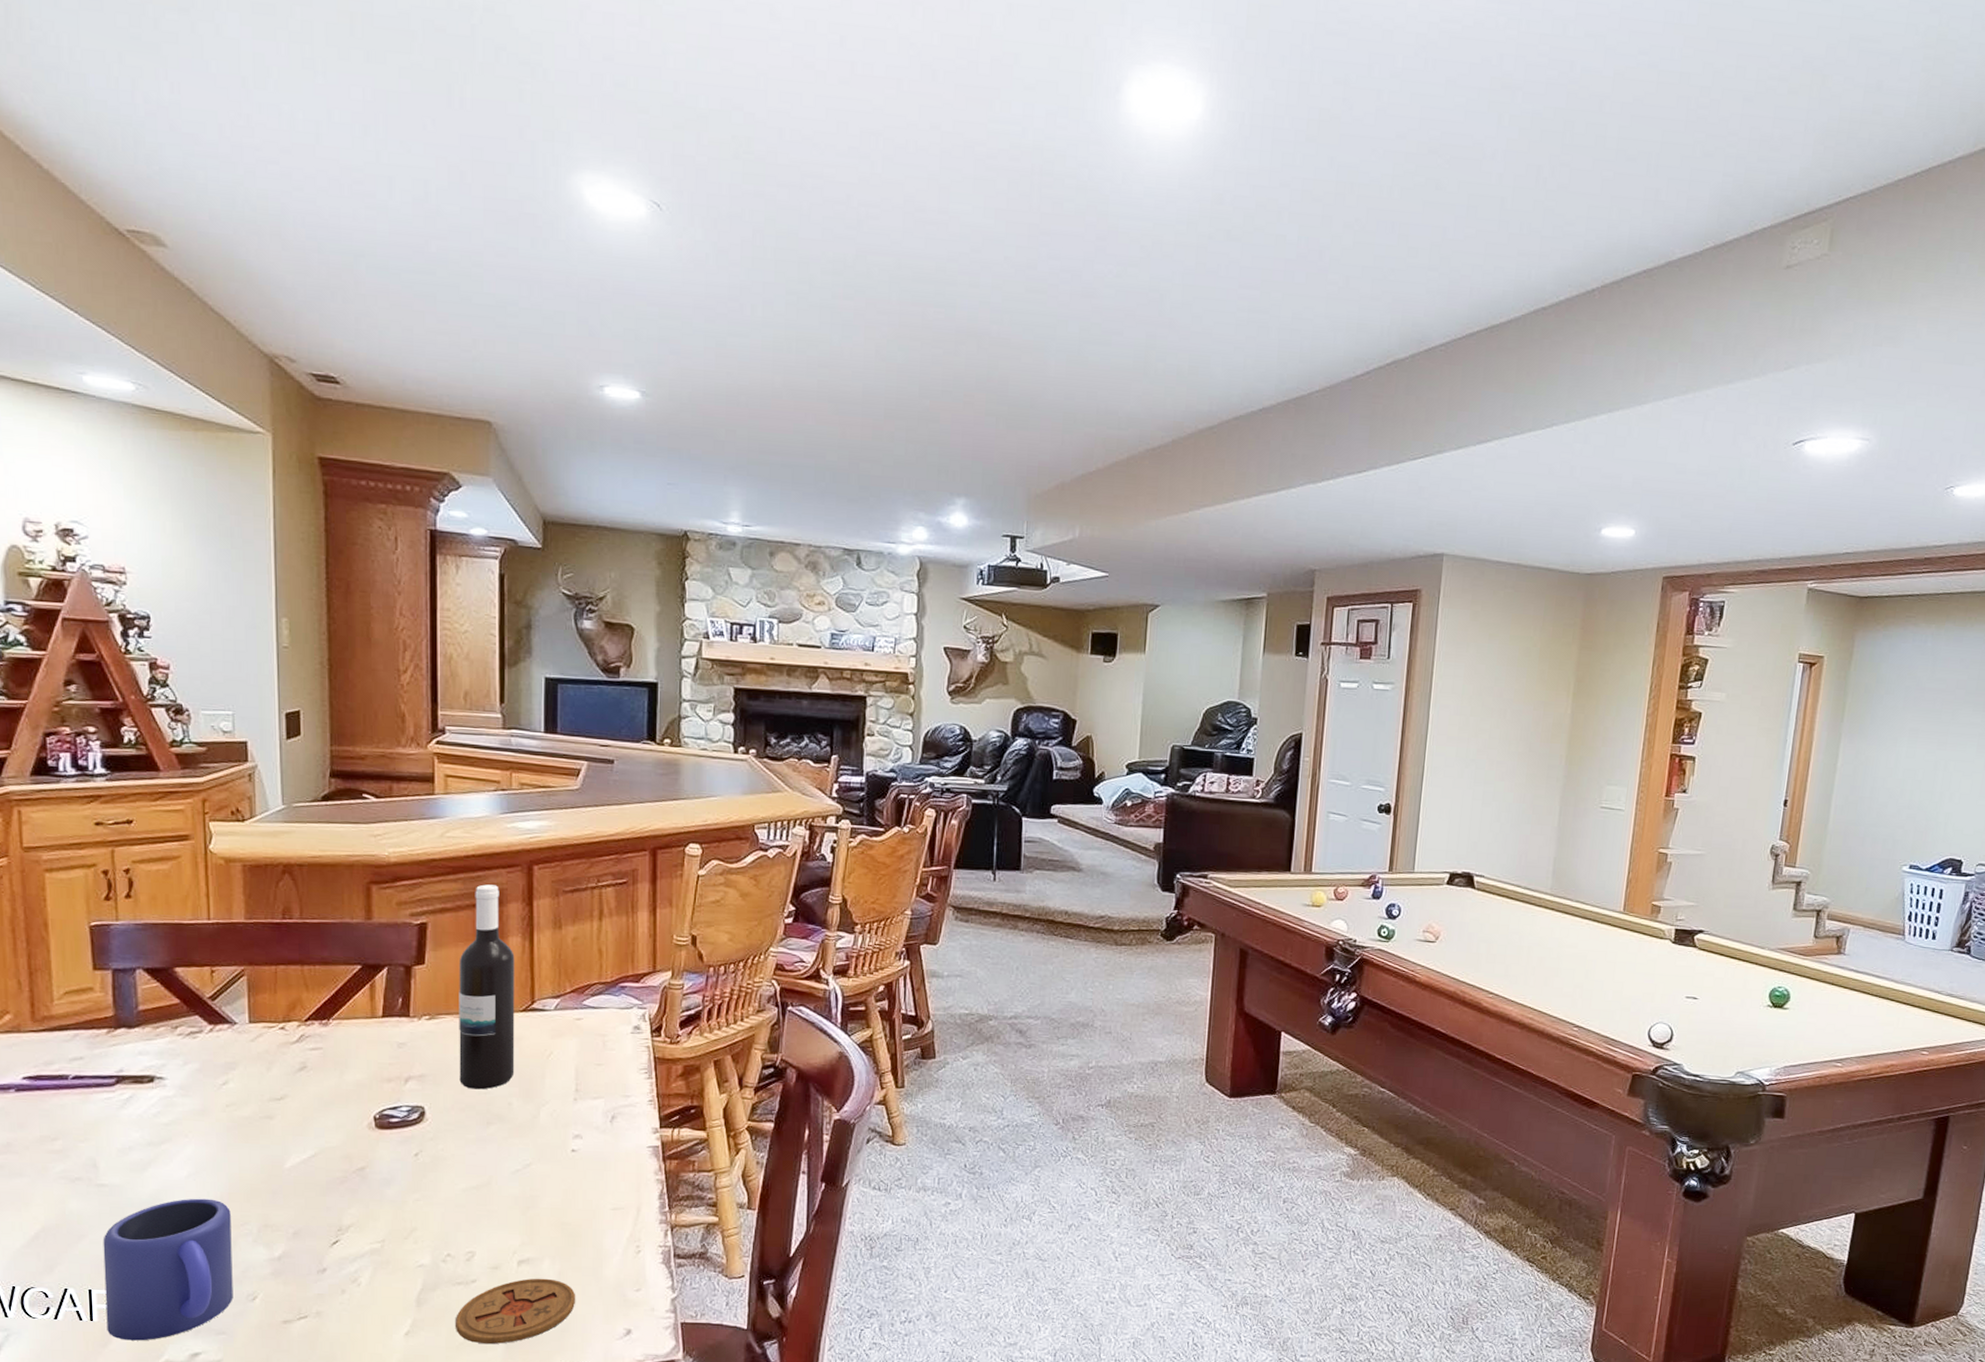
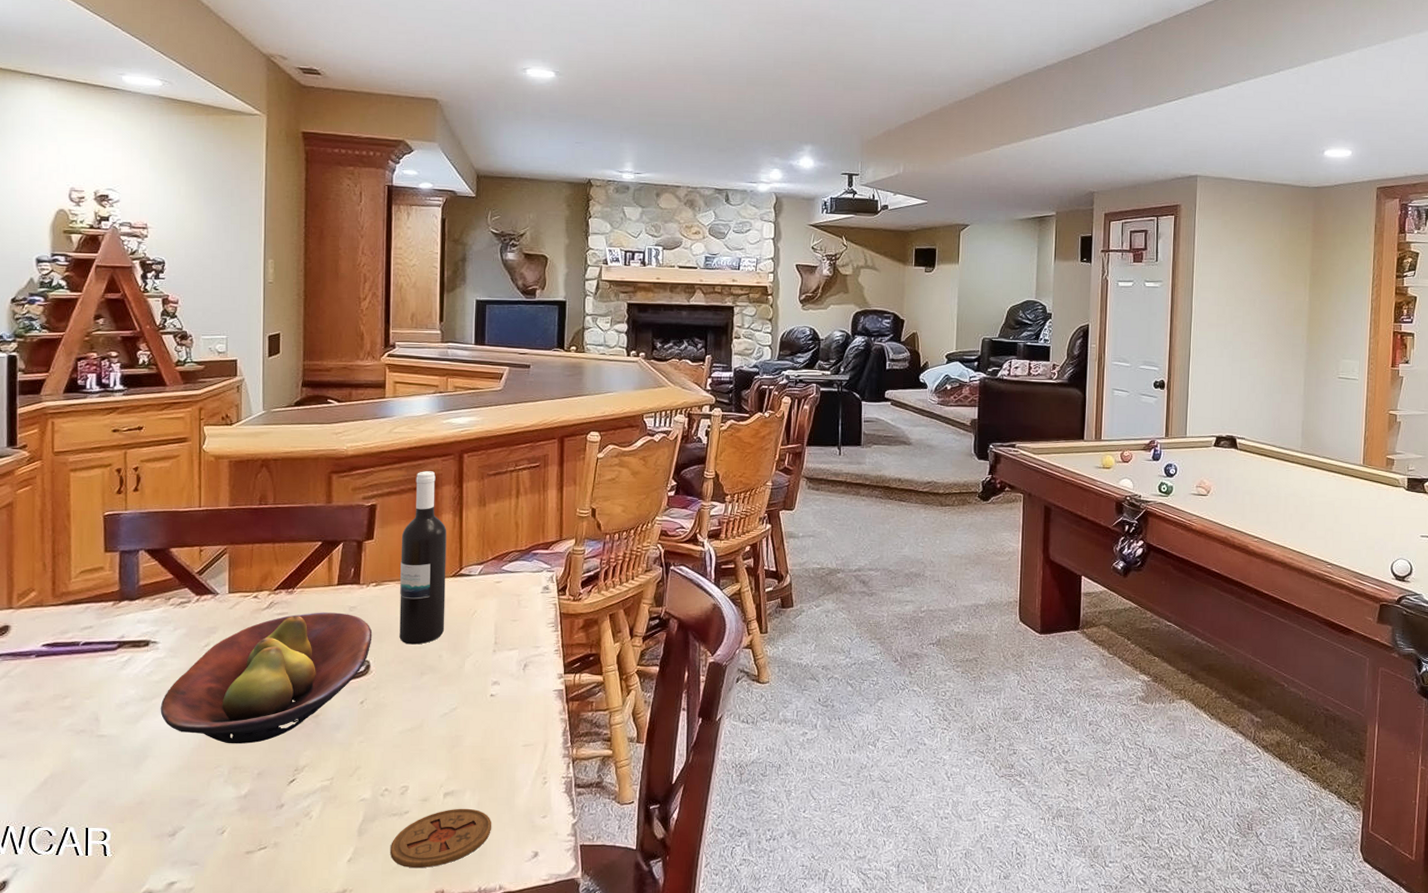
mug: present [103,1198,233,1341] -> none [99,745,207,872]
fruit bowl: none [171,1048,427,1199] -> present [160,612,373,744]

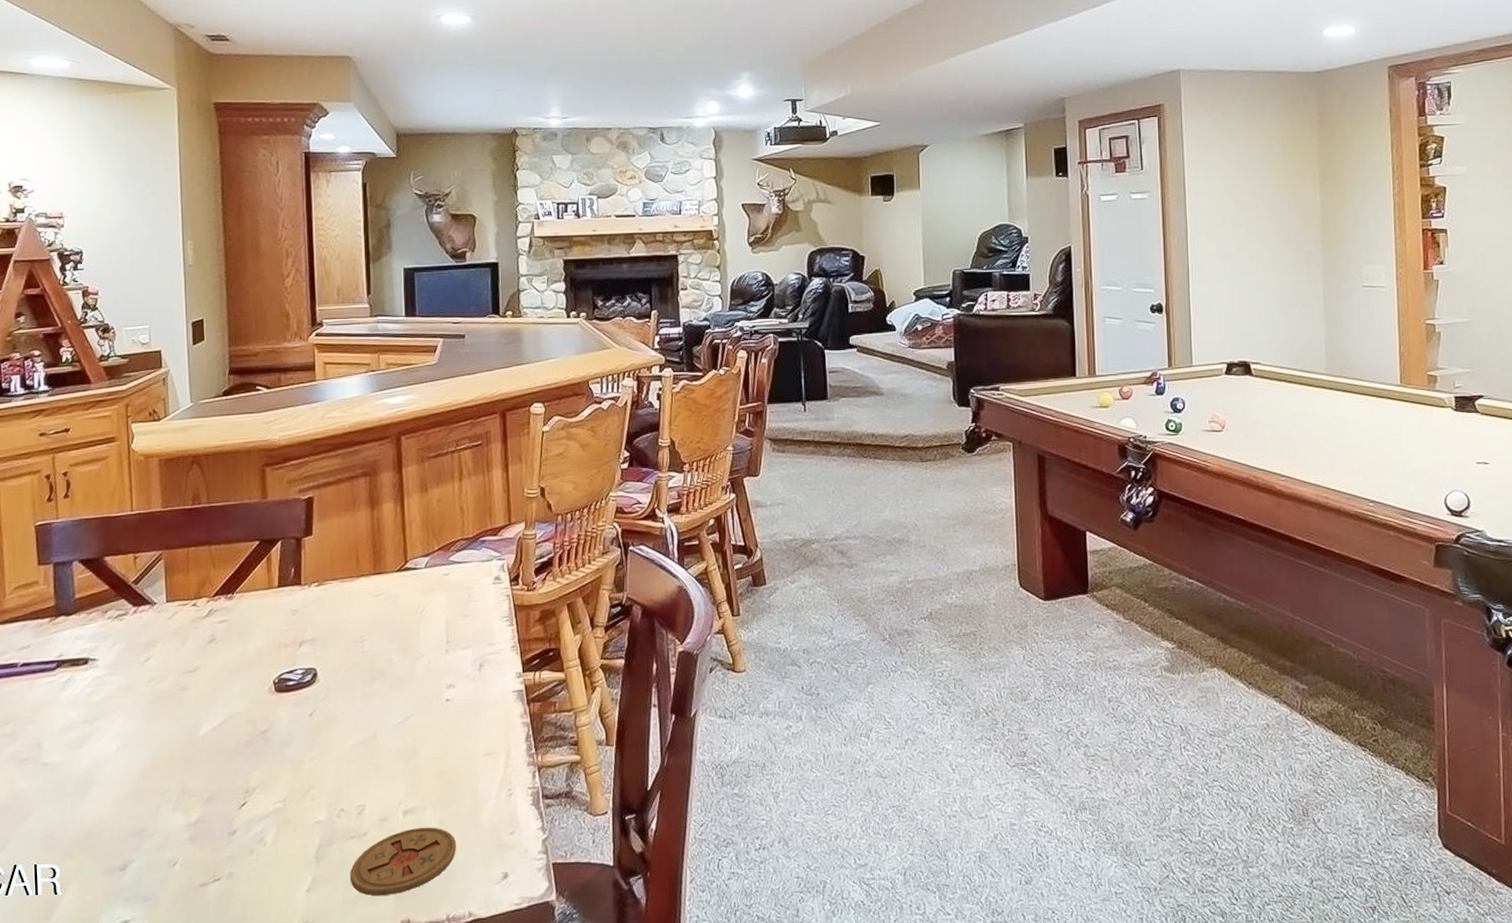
fruit bowl: present [160,612,373,744] -> none [103,617,318,767]
wine bottle: present [399,471,447,645] -> none [341,457,393,648]

